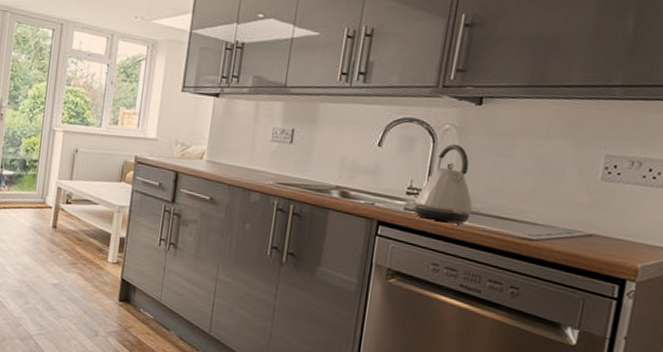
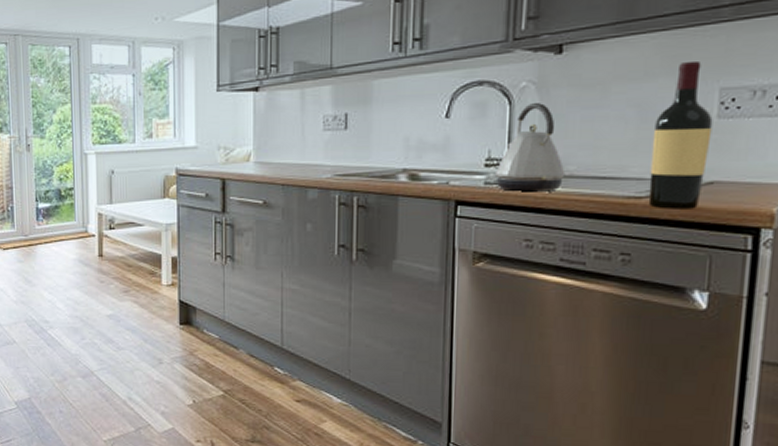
wine bottle: none [537,128,598,256] -> present [648,60,713,210]

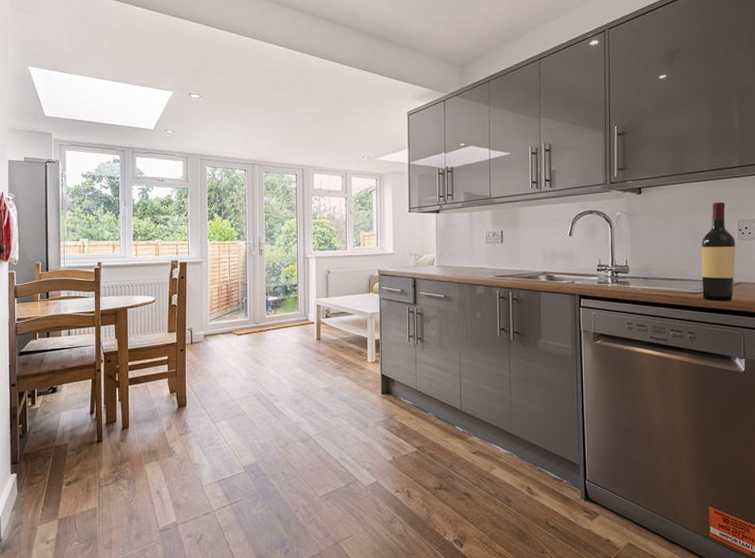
kettle: present [495,103,566,192] -> none [605,227,650,289]

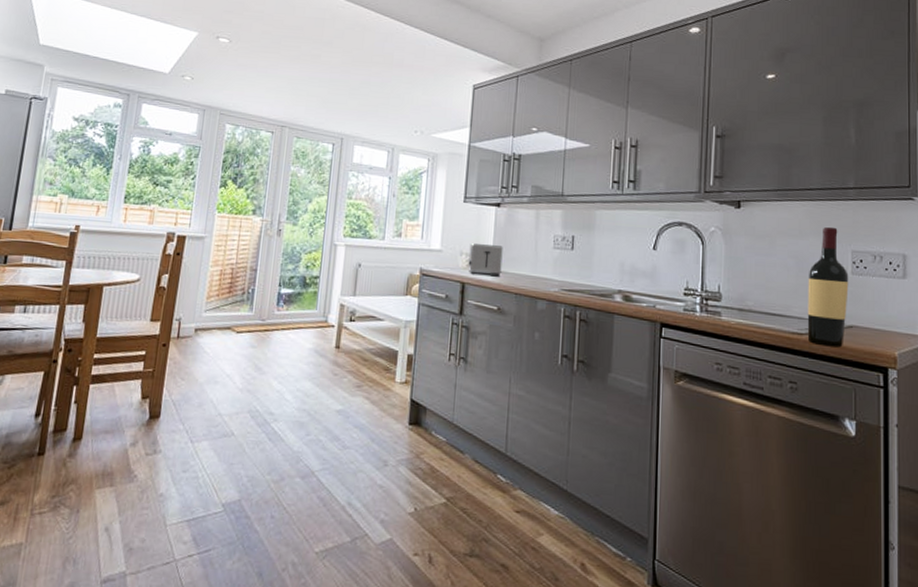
toaster: none [417,245,445,271] -> present [468,243,503,277]

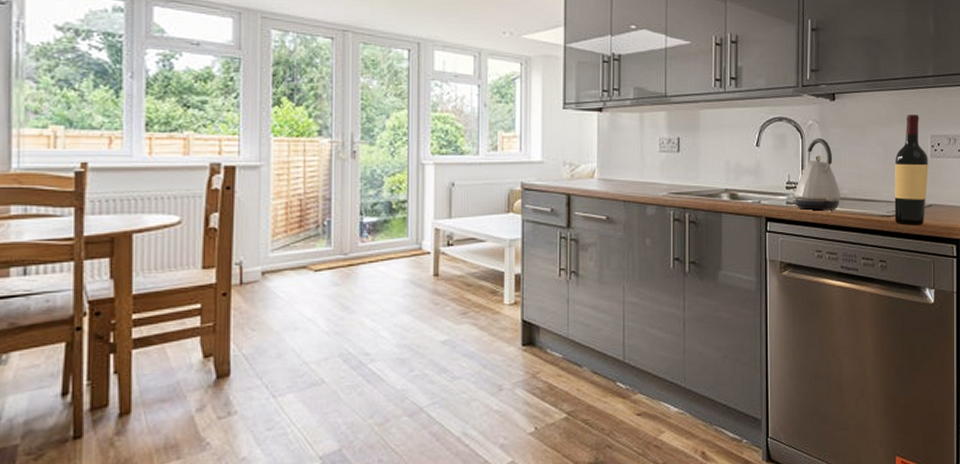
toaster: present [468,243,503,277] -> none [572,152,608,185]
kettle: none [692,246,746,322] -> present [794,138,841,211]

